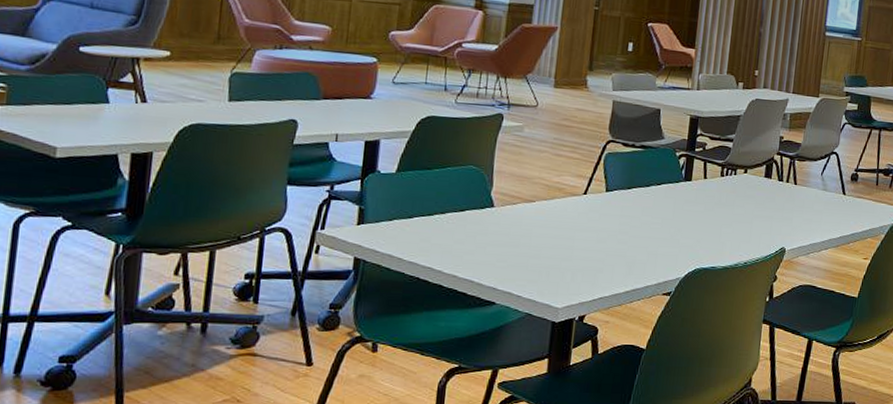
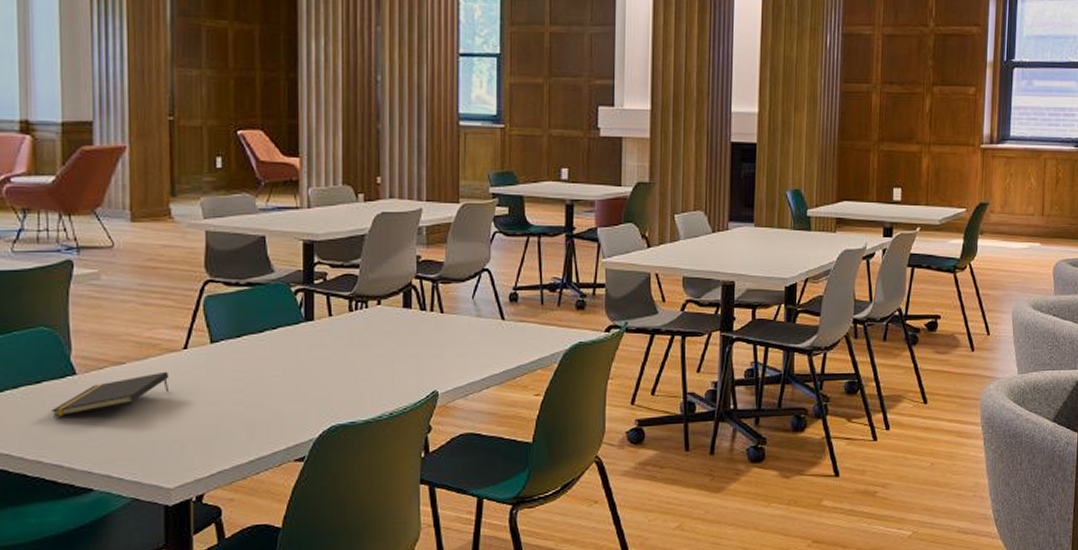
notepad: none [470,211,570,241] -> present [51,371,170,417]

